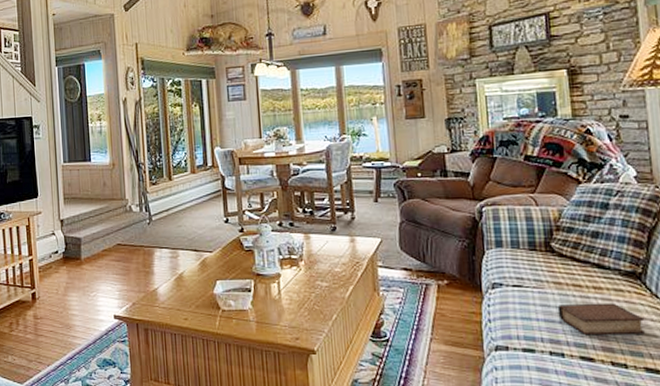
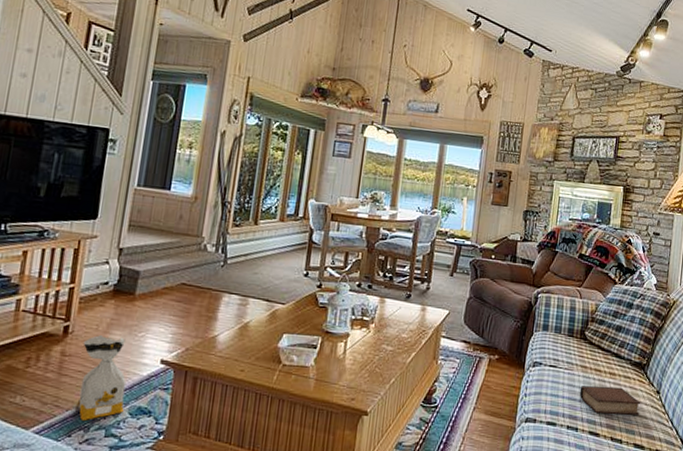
bag: none [49,298,93,375] -> present [76,335,126,422]

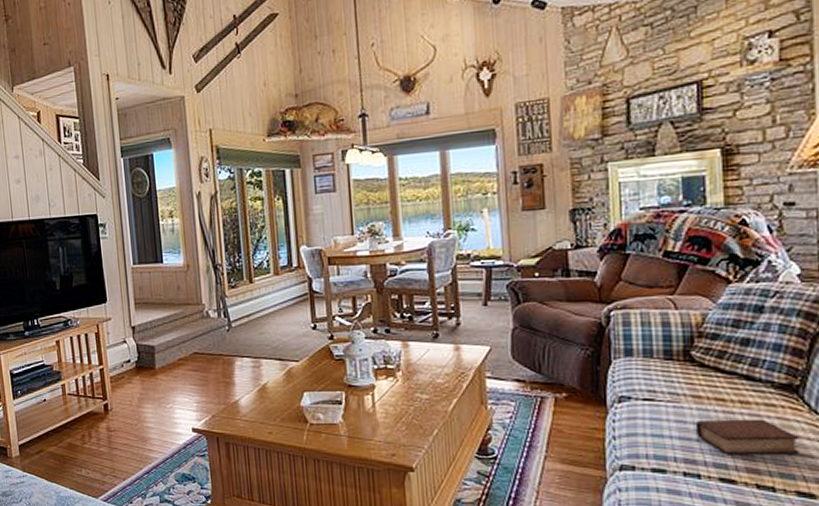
bag: present [76,335,126,422] -> none [122,410,171,489]

